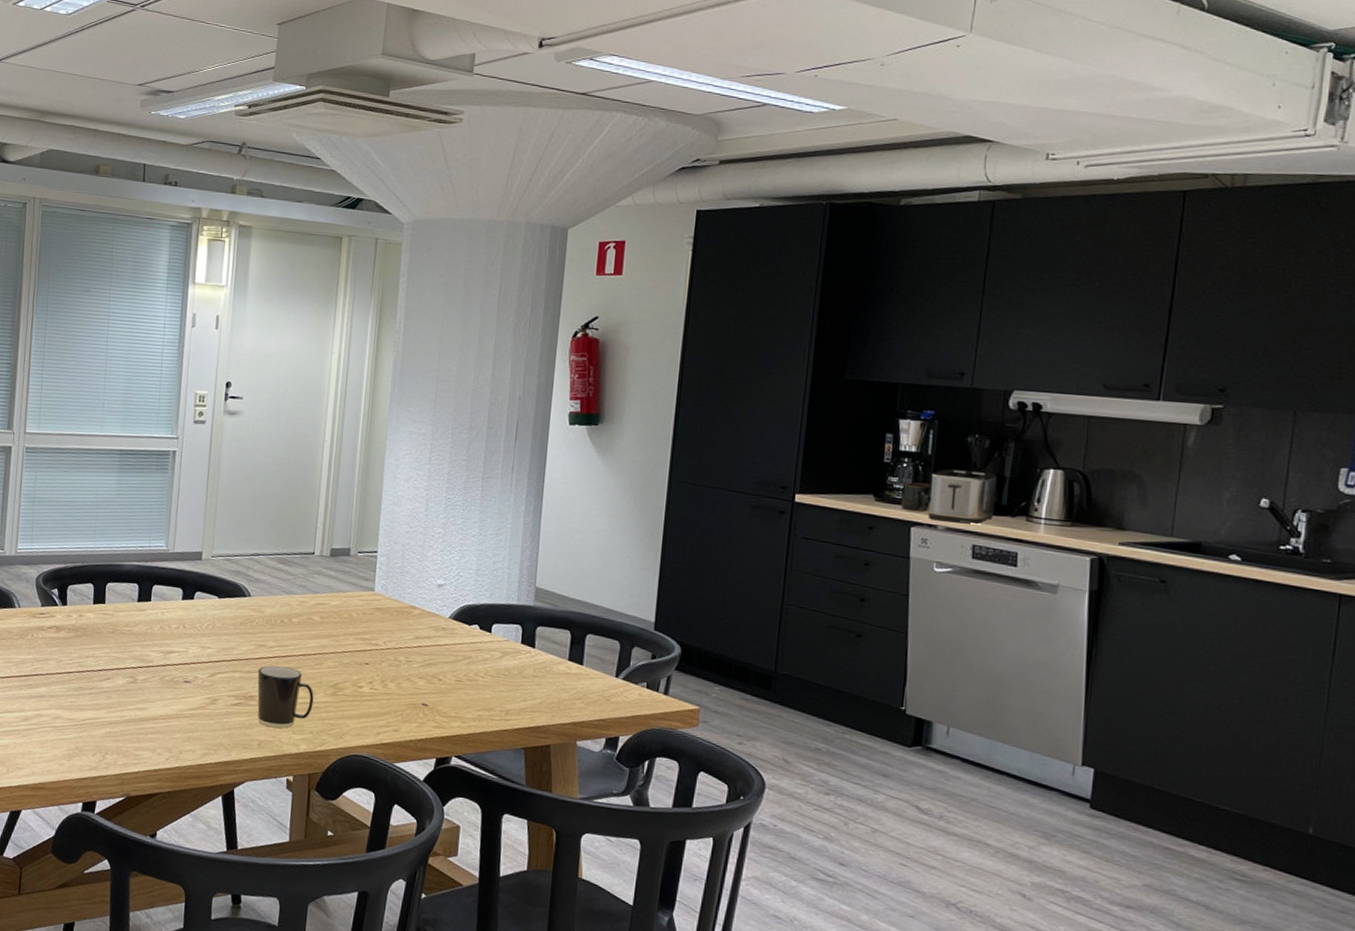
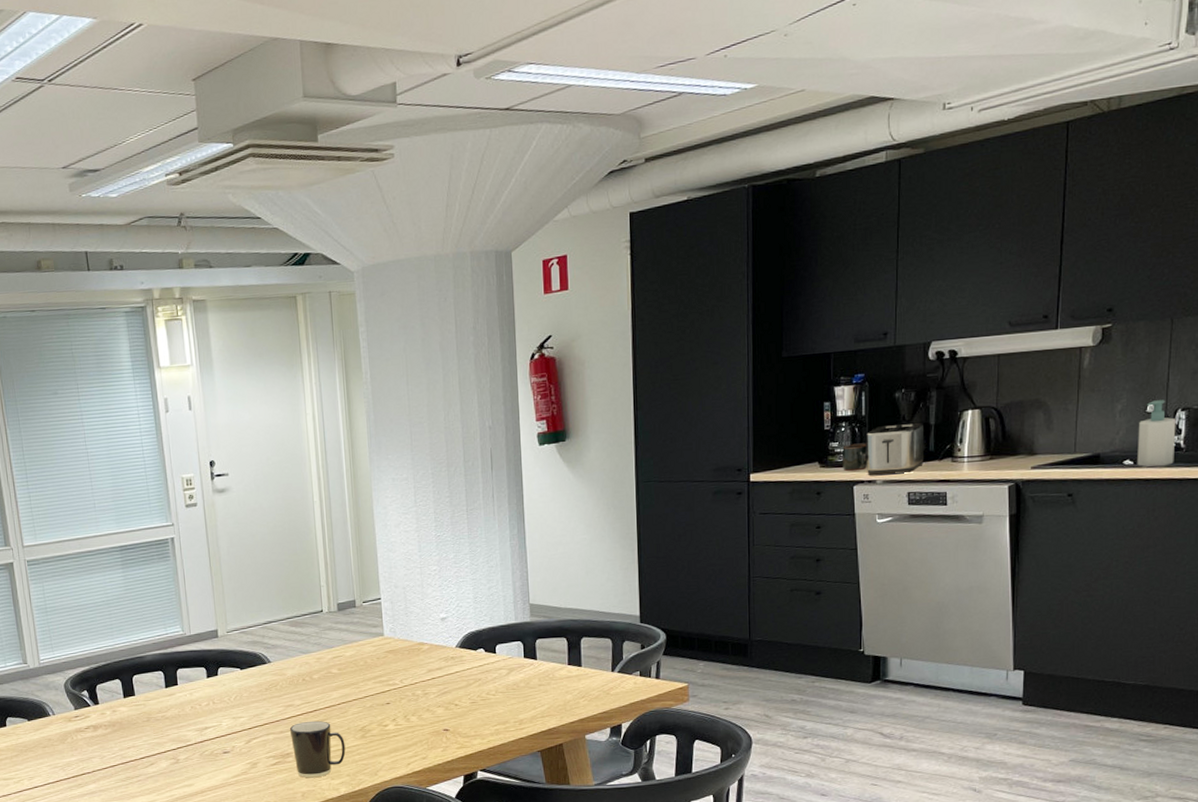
soap bottle: none [1245,495,1295,570] -> present [1137,400,1176,468]

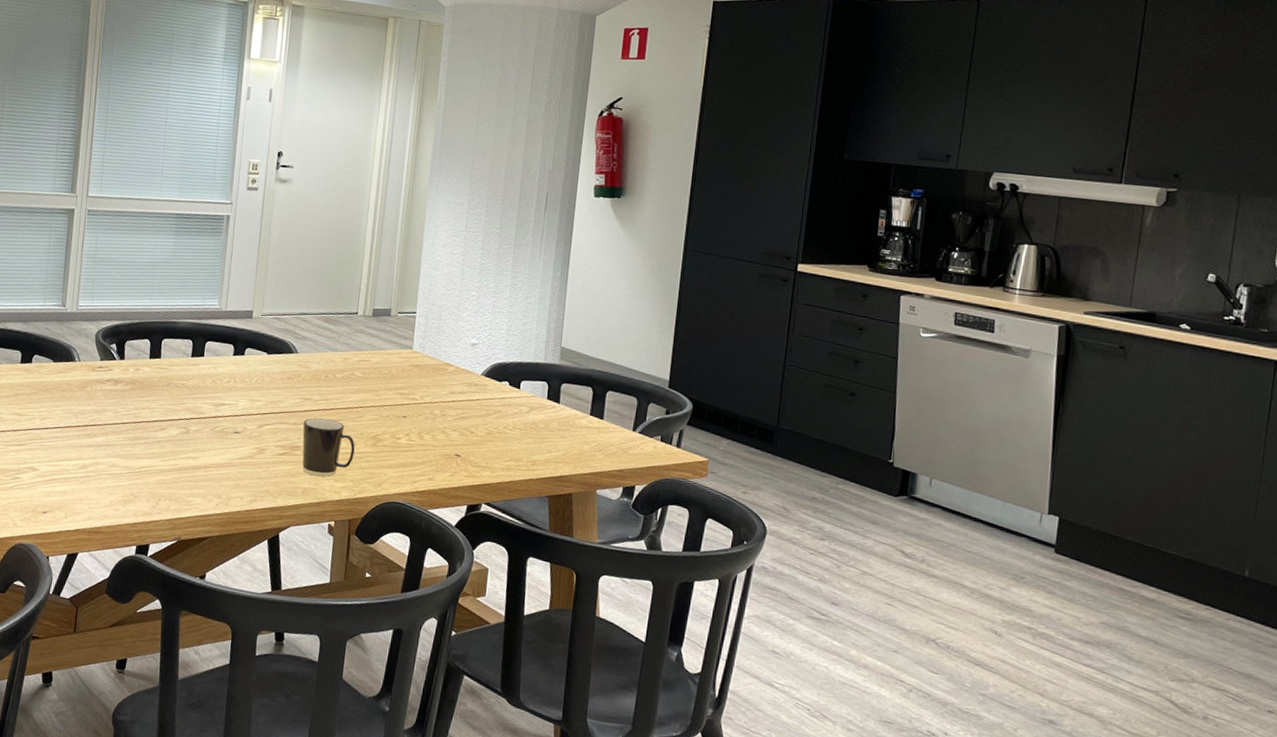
mug: present [842,443,867,472] -> none [892,254,918,283]
toaster: present [863,422,925,475] -> none [913,242,979,294]
soap bottle: present [1137,400,1176,468] -> none [1194,271,1238,338]

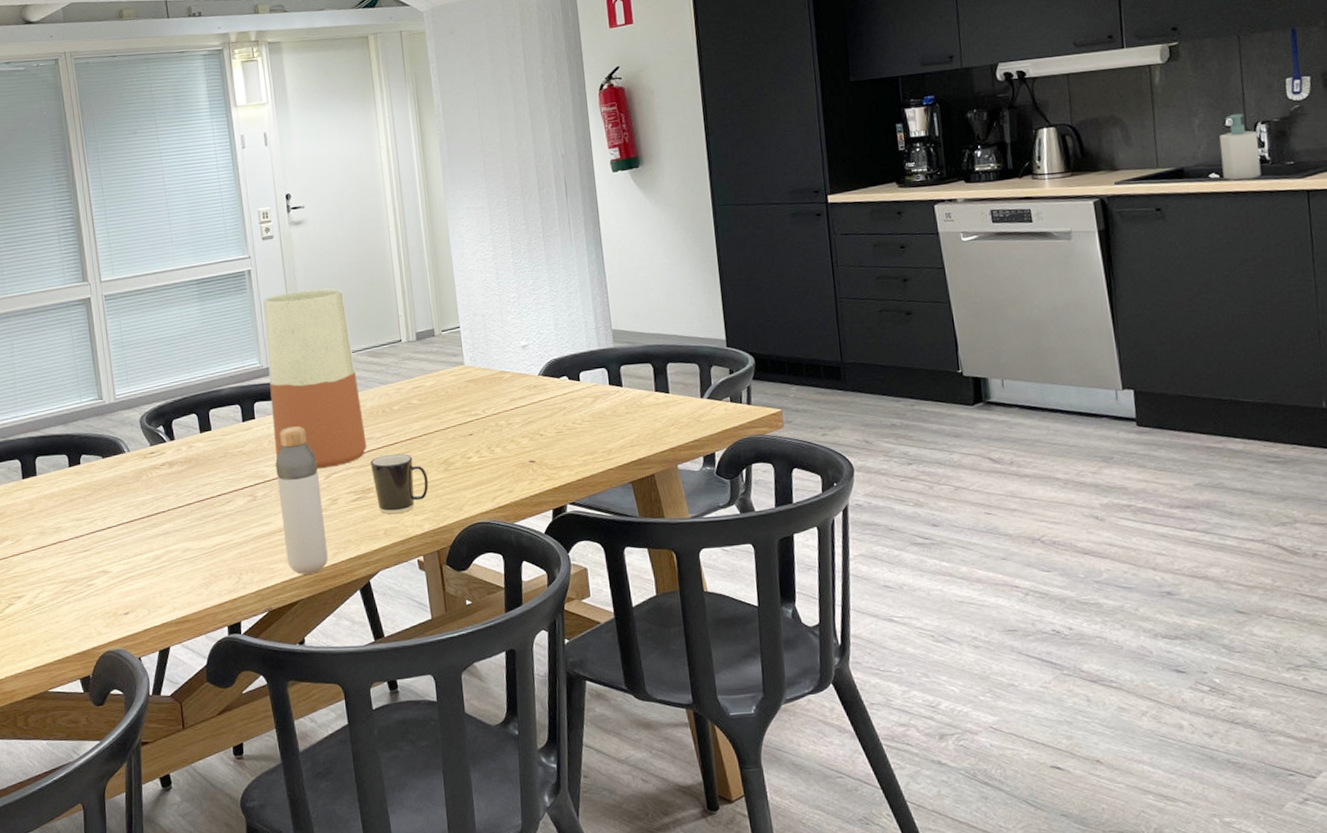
bottle: none [205,371,254,515] -> present [275,426,328,575]
vase: none [216,244,313,418] -> present [263,288,367,468]
soap bottle: none [1194,271,1238,338] -> present [1219,113,1262,181]

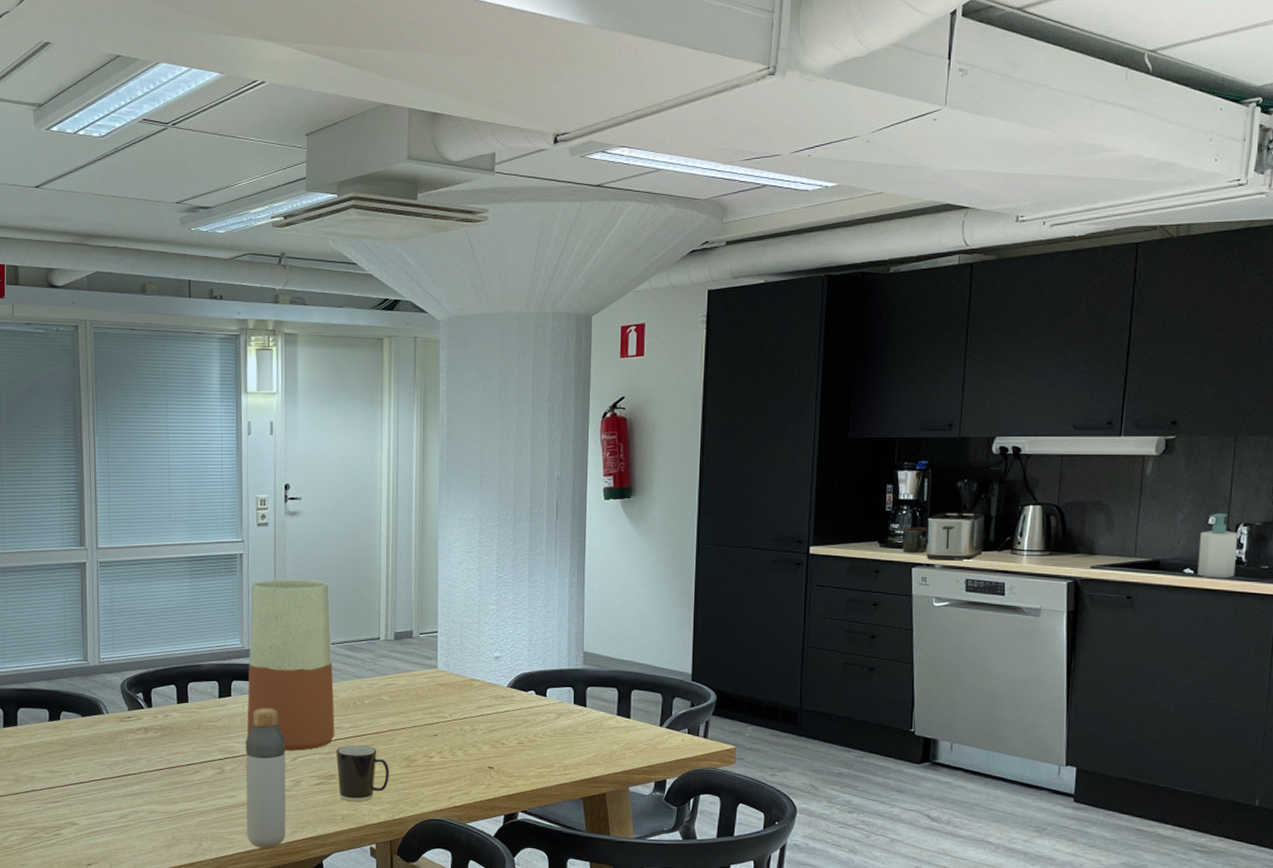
mug: none [919,163,946,191] -> present [902,527,927,554]
toaster: none [941,141,1004,194] -> present [923,512,985,561]

